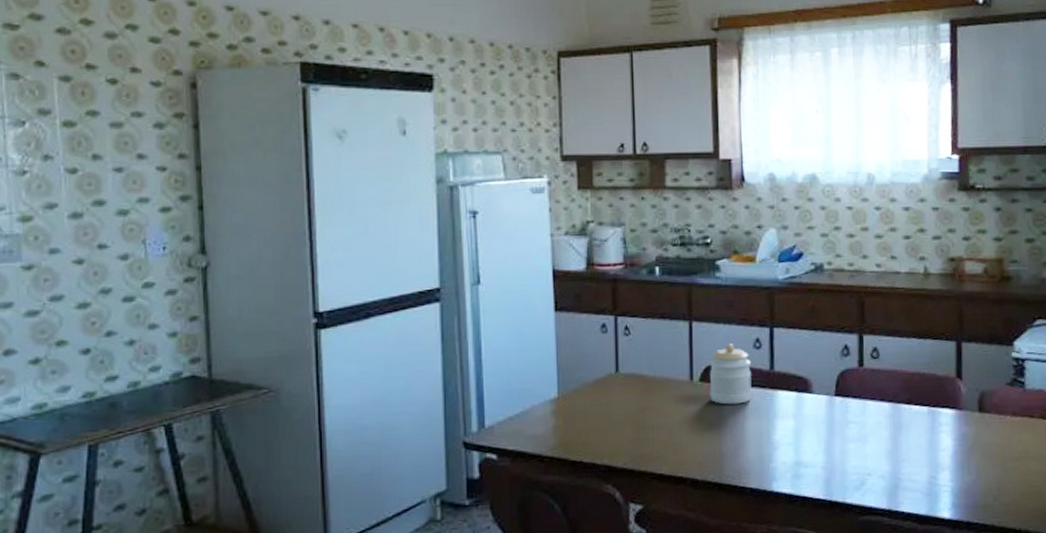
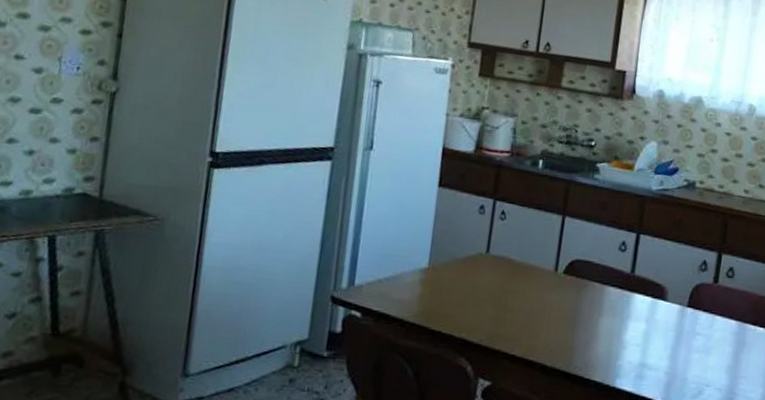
jar: present [709,343,752,405] -> none [571,242,615,301]

